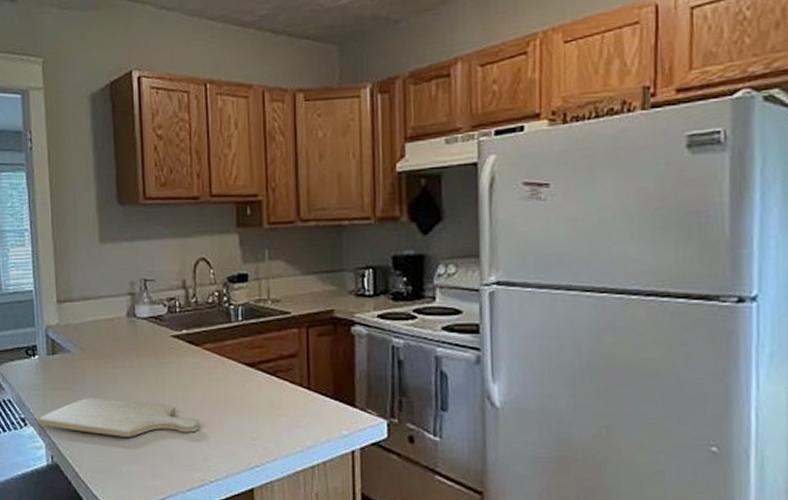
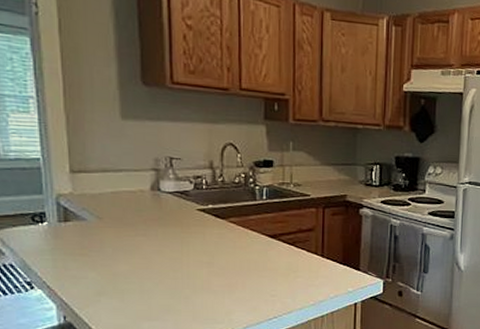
chopping board: present [37,398,200,437] -> none [46,263,224,297]

